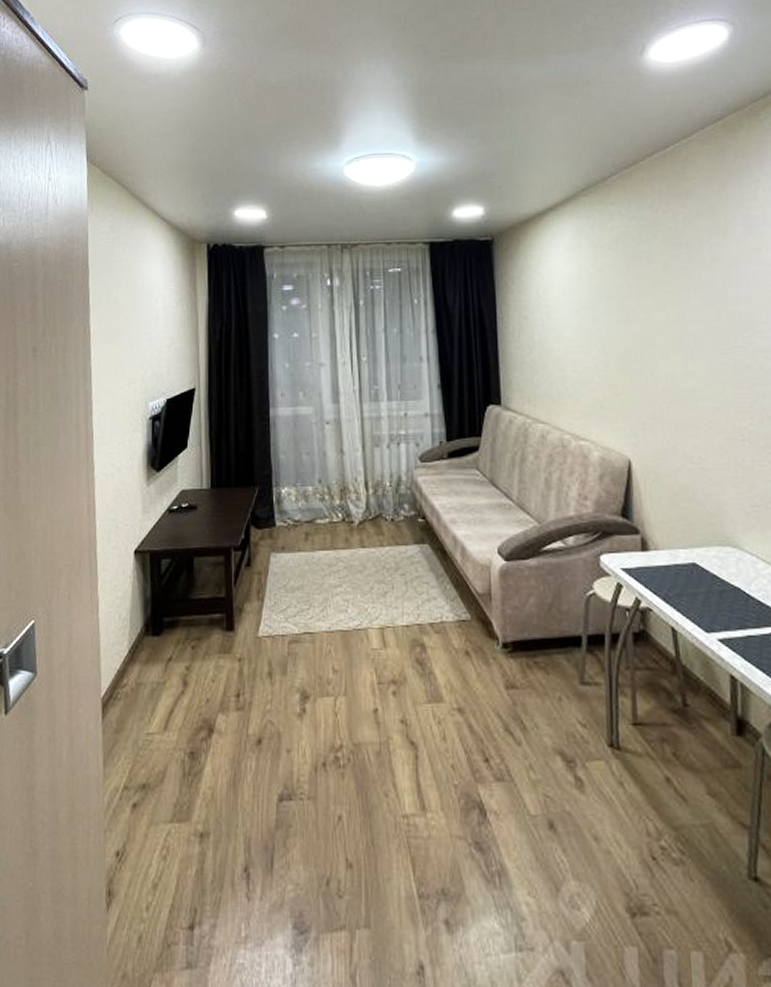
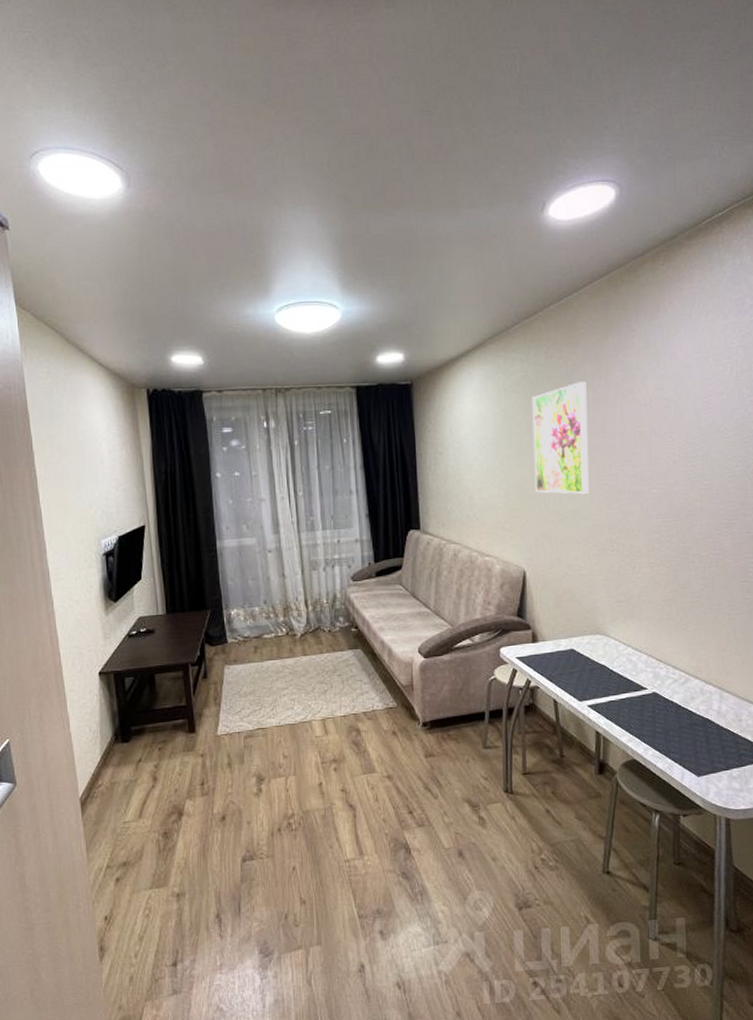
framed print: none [634,238,710,370] -> present [532,382,589,494]

